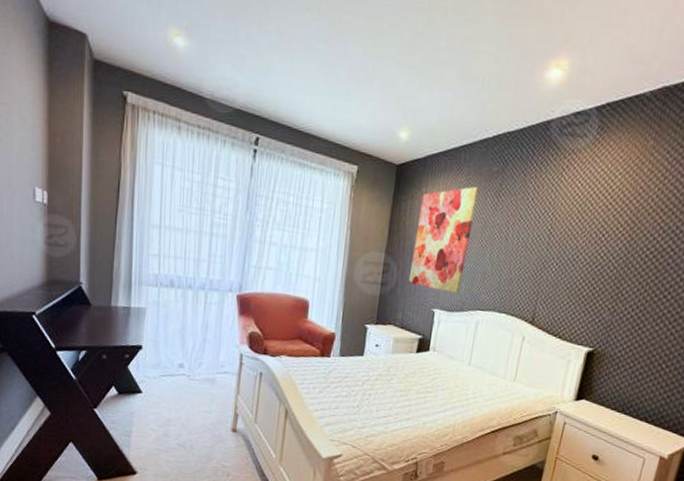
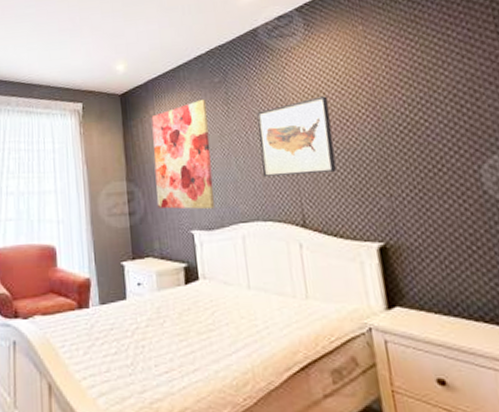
wall art: none [510,206,594,281] -> present [257,96,337,178]

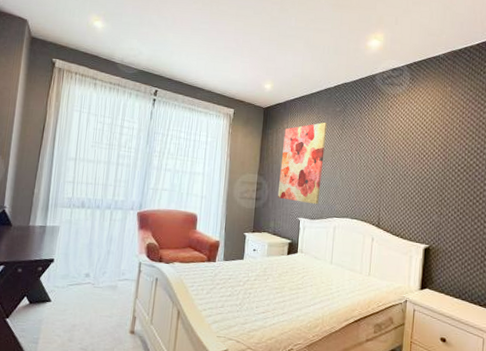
wall art: present [257,96,337,178] -> none [357,135,414,192]

